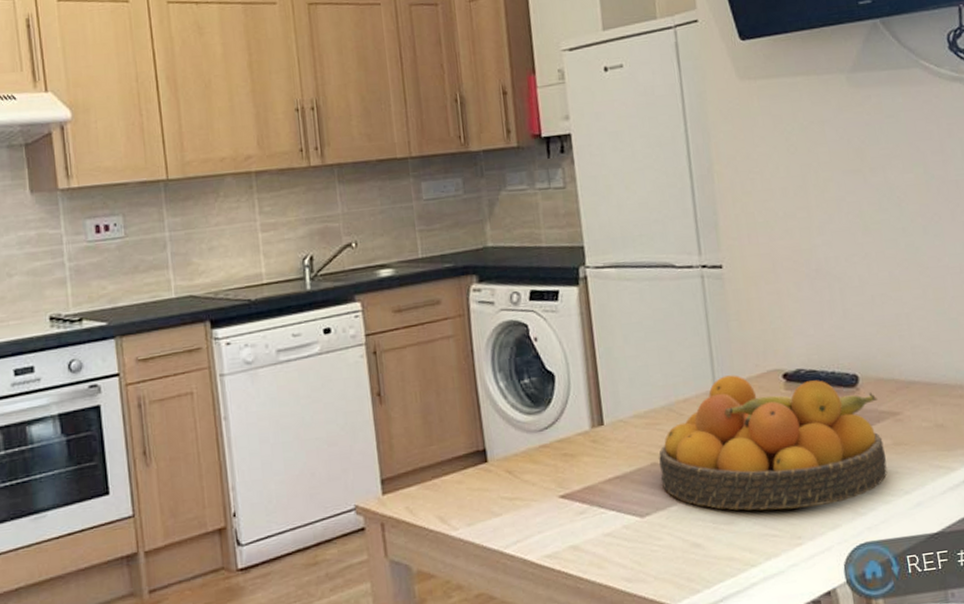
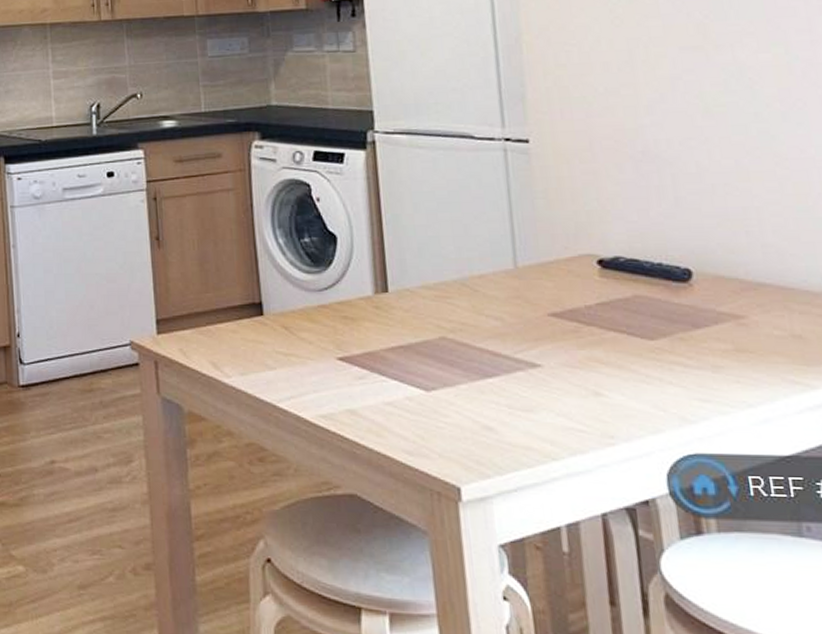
fruit bowl: present [659,375,888,511] -> none [448,255,726,407]

